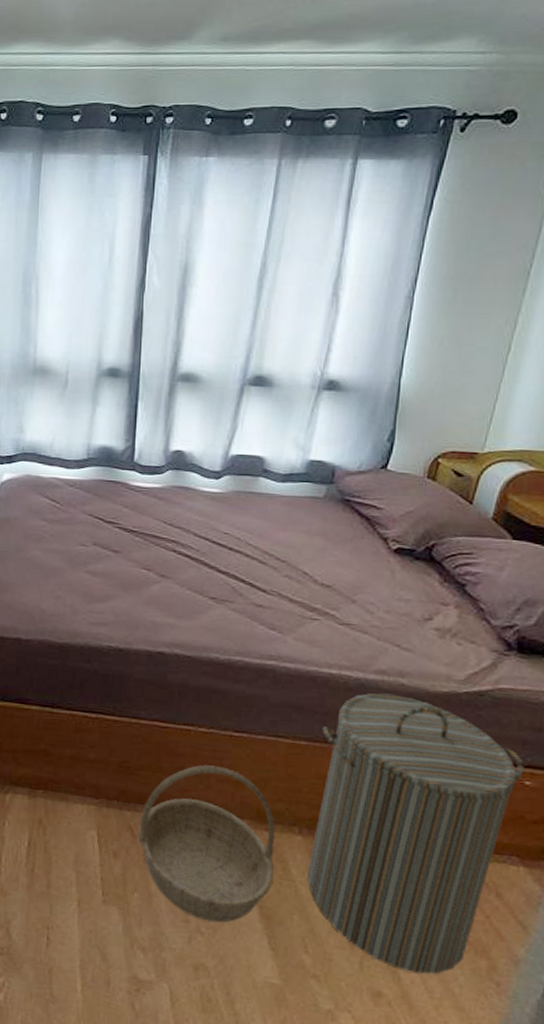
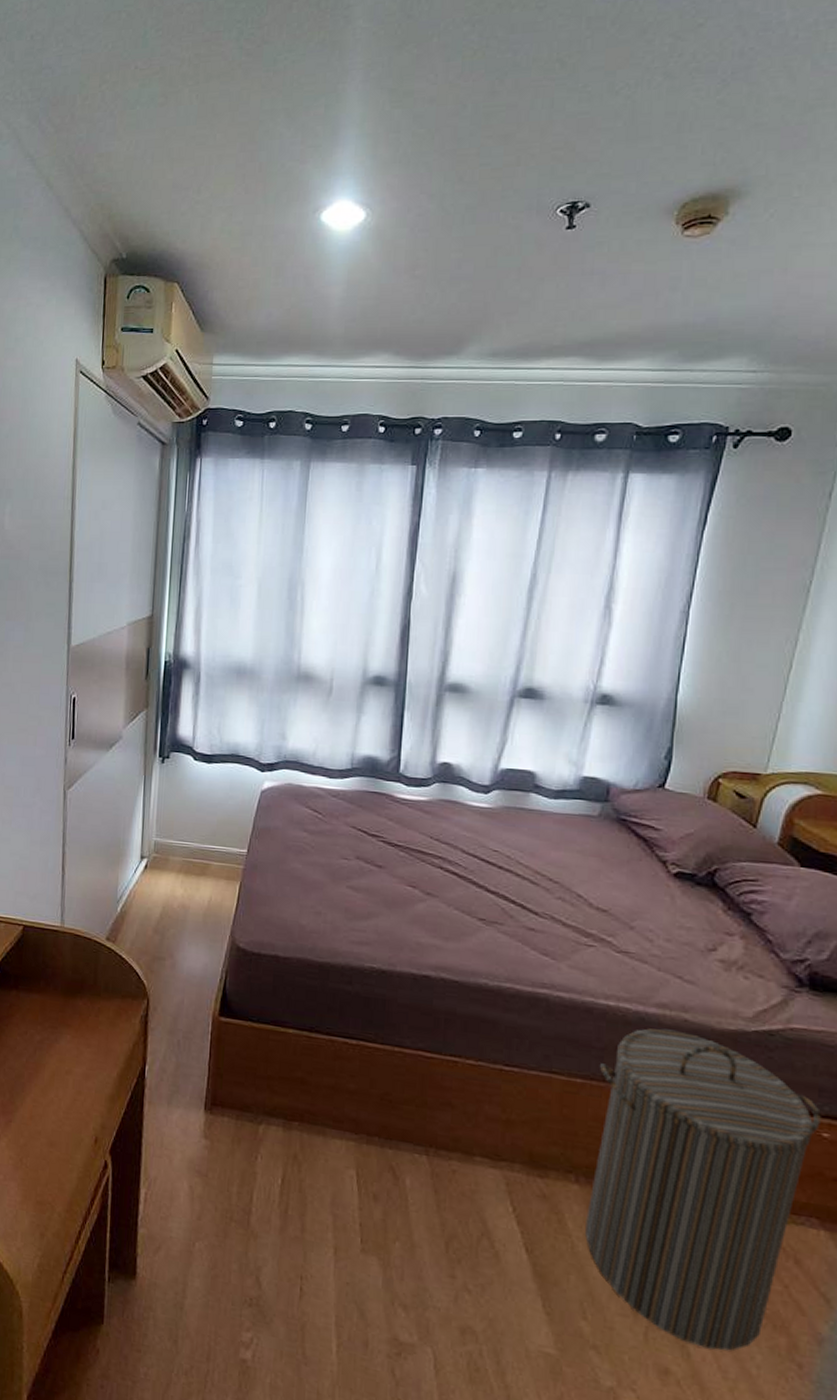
basket: present [138,765,276,923] -> none [401,1101,550,1281]

